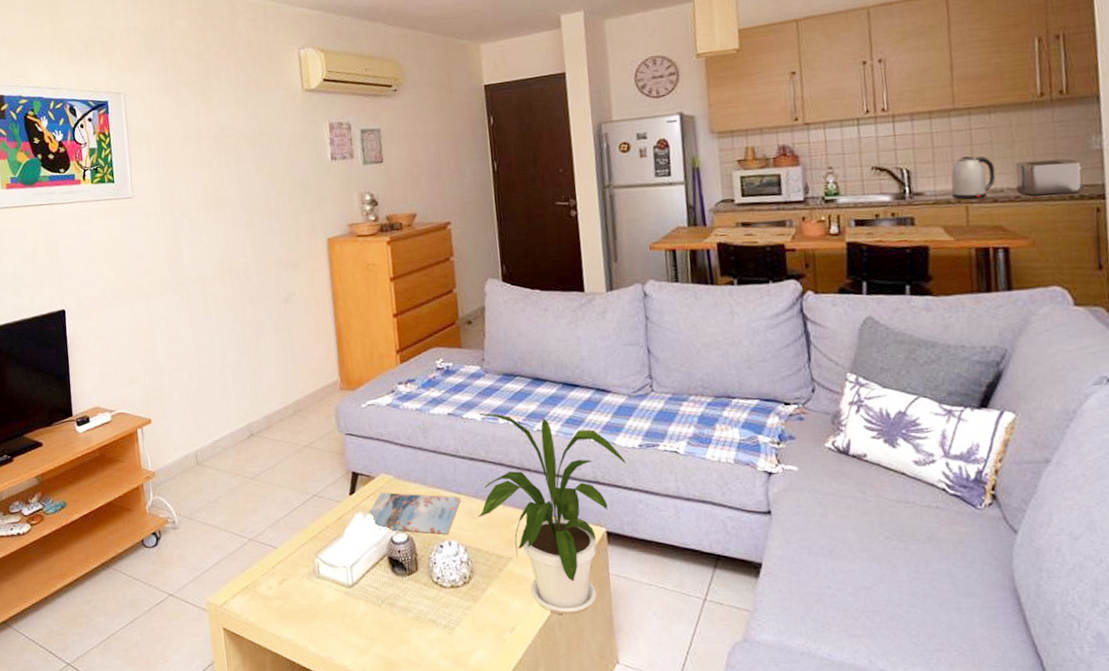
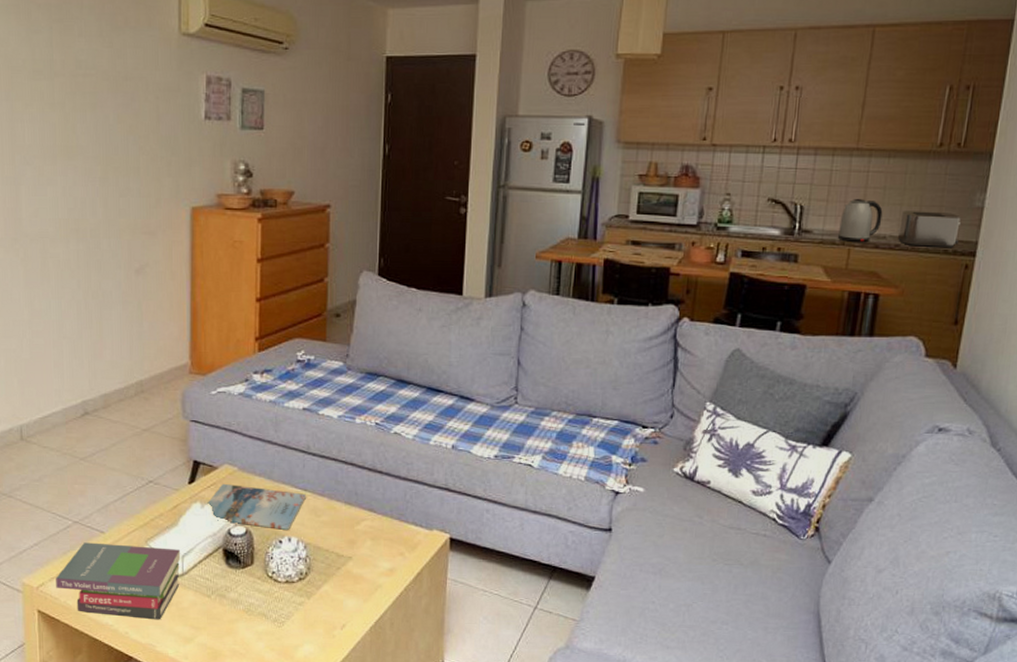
books: none [237,558,350,632] -> present [56,542,181,620]
house plant: present [477,413,626,615] -> none [321,410,479,616]

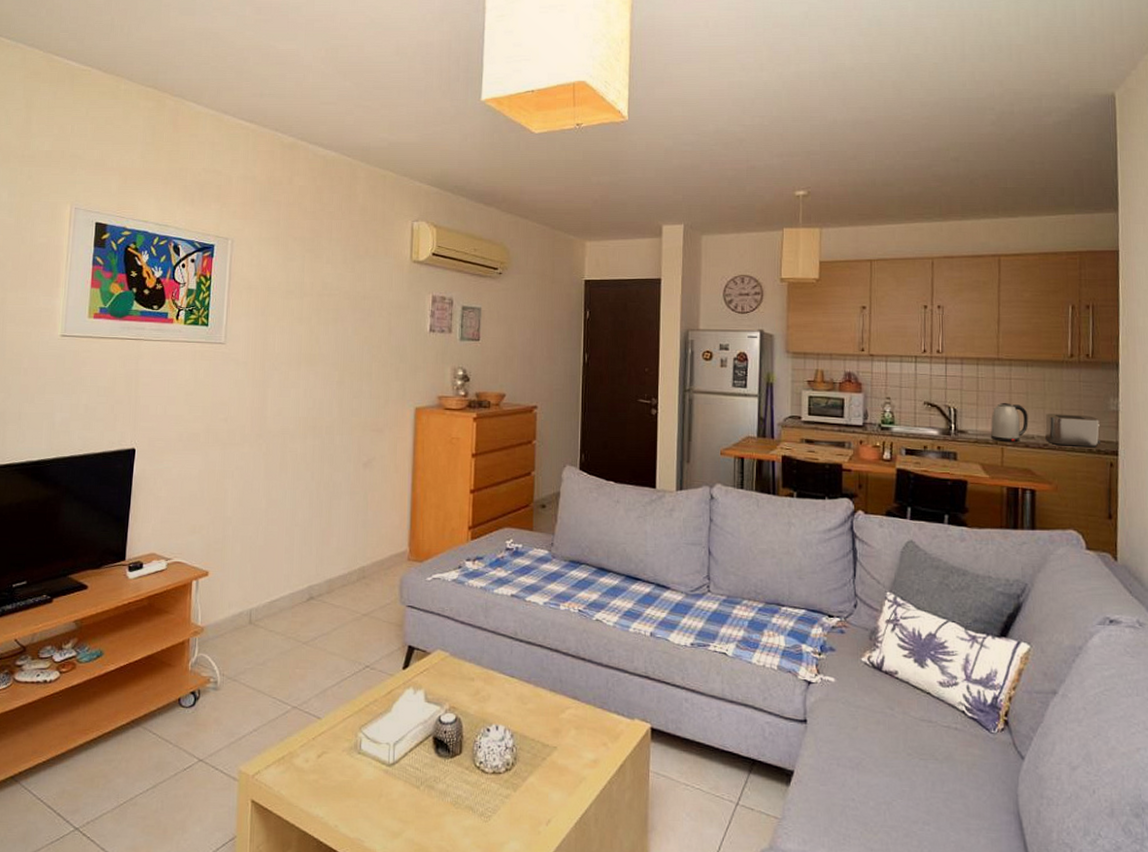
books: present [56,542,181,620] -> none [271,728,393,813]
magazine: present [206,483,306,530] -> none [418,669,513,718]

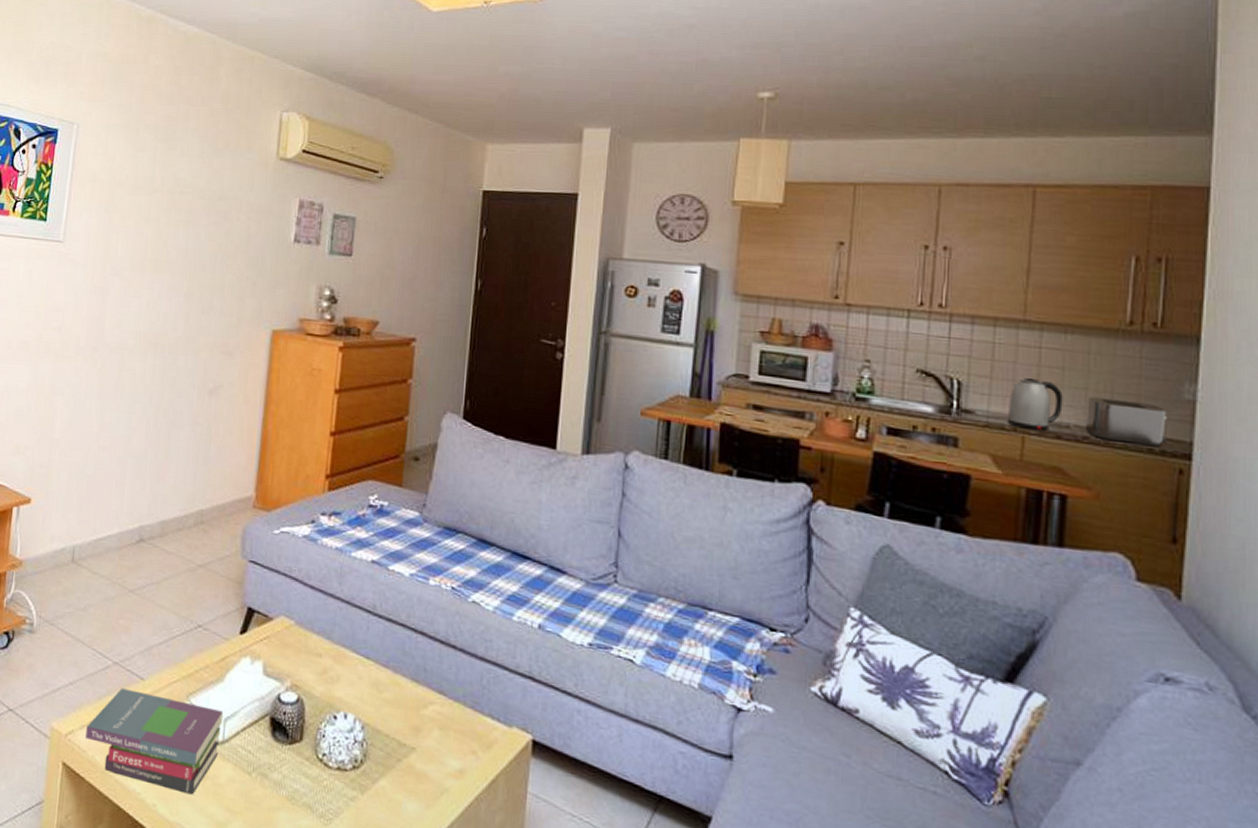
books: none [271,728,393,813] -> present [85,688,224,795]

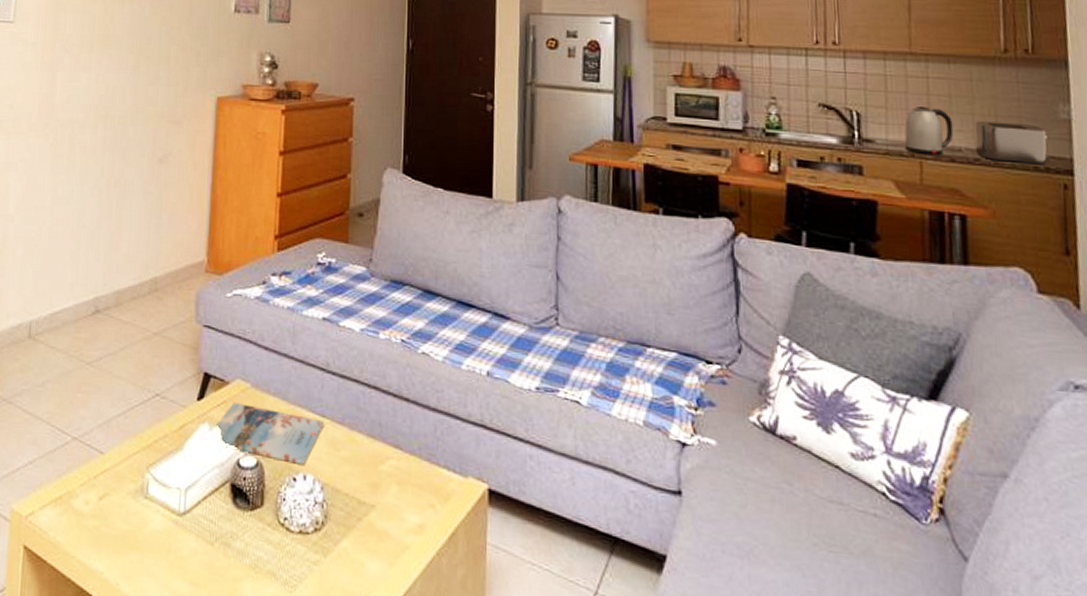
books: present [85,688,224,795] -> none [46,464,184,571]
magazine: none [256,638,368,704] -> present [214,402,324,465]

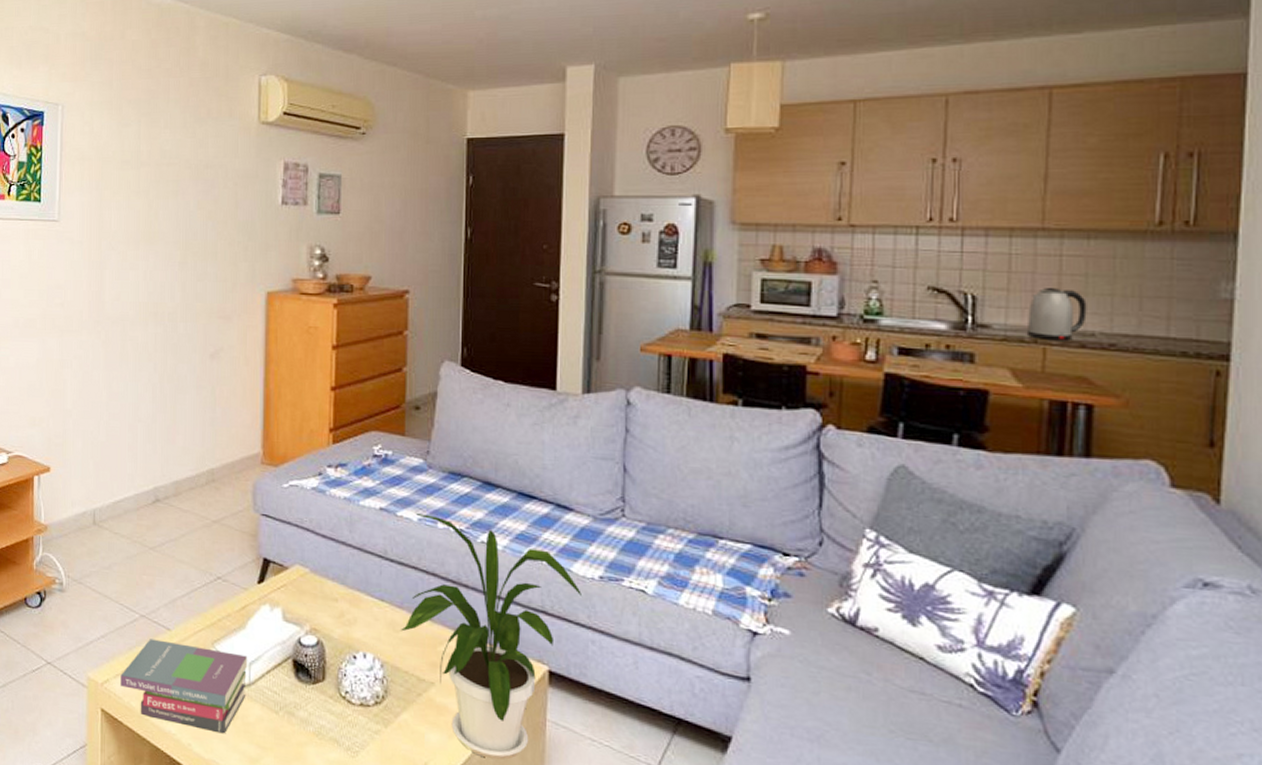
books: none [46,464,184,571] -> present [120,639,248,734]
magazine: present [214,402,324,465] -> none [275,585,383,644]
house plant: none [341,322,519,590] -> present [400,512,581,760]
toaster: present [975,121,1051,165] -> none [1113,303,1203,350]

